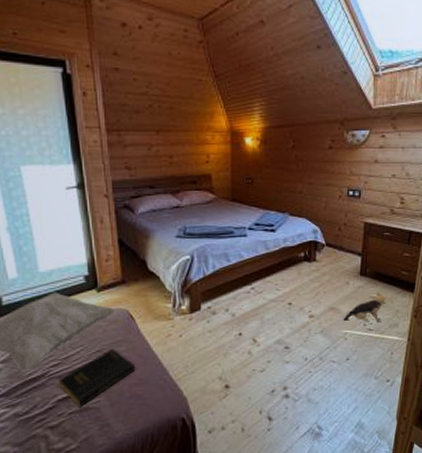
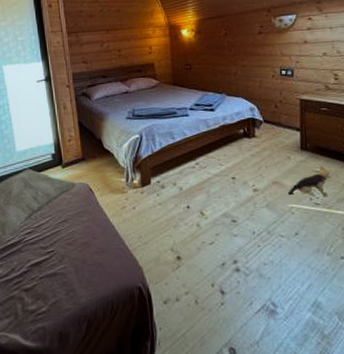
book: present [59,348,136,407] -> none [32,218,96,272]

